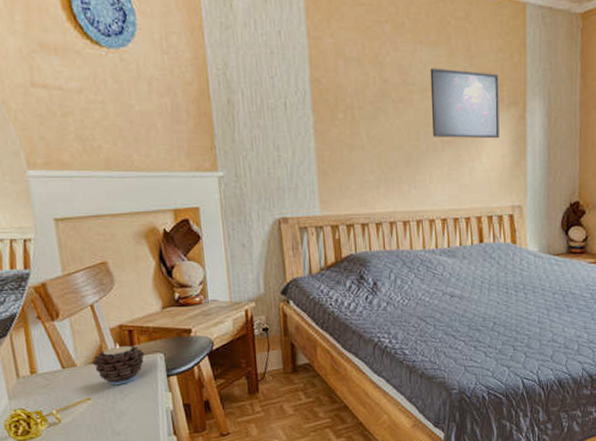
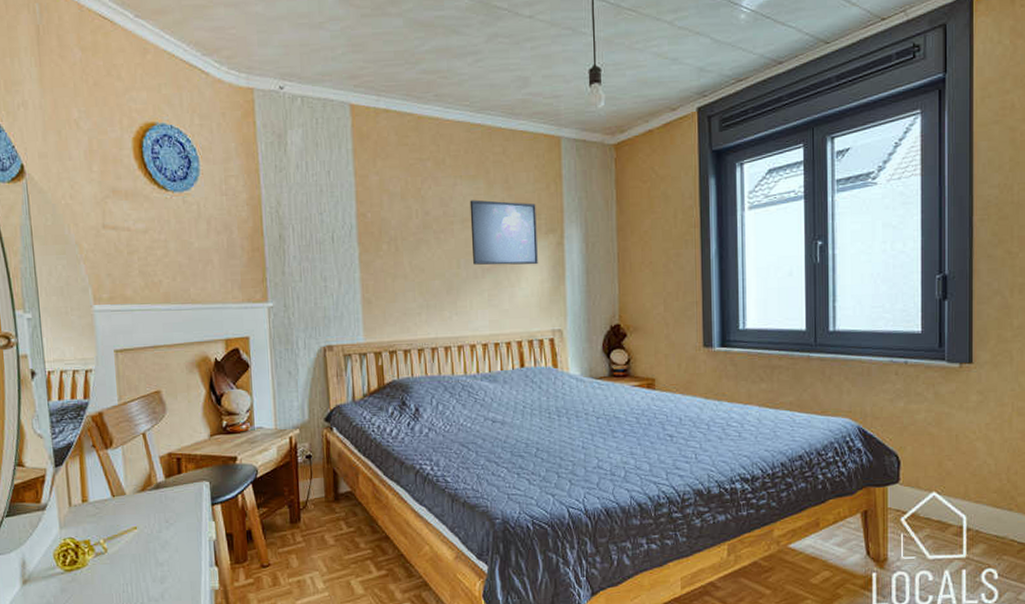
candle: present [92,343,145,385] -> none [140,471,191,514]

